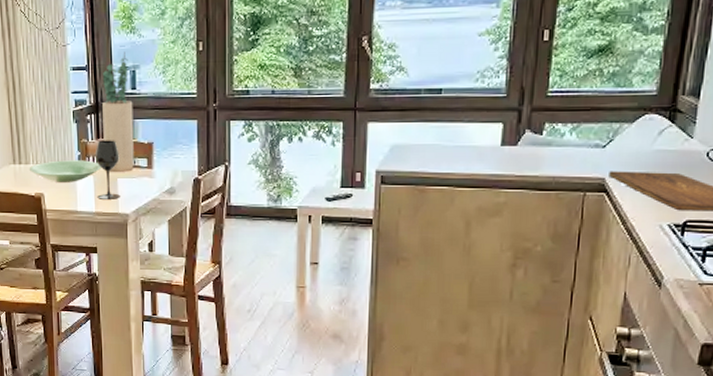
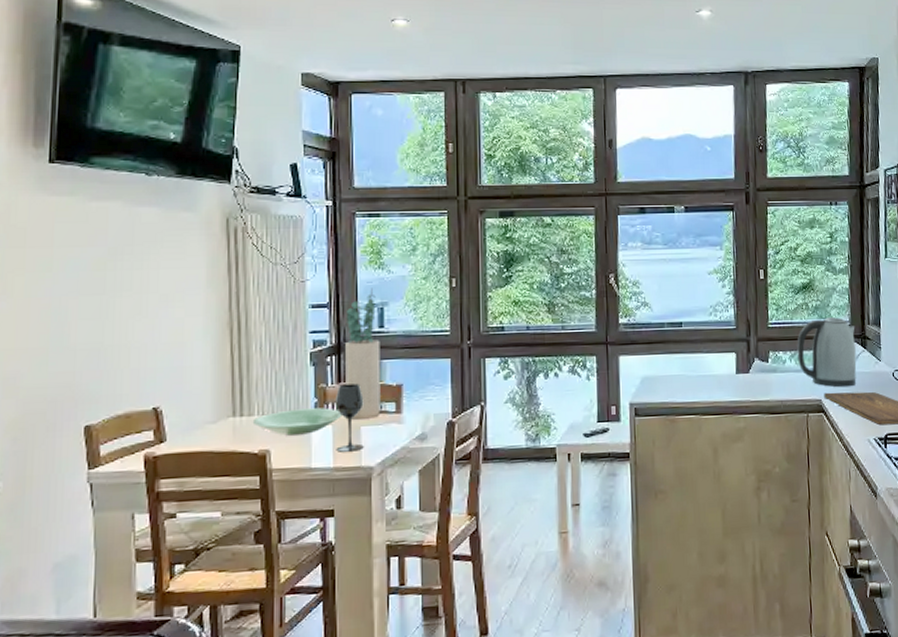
kettle: none [580,86,664,166] -> present [797,317,857,388]

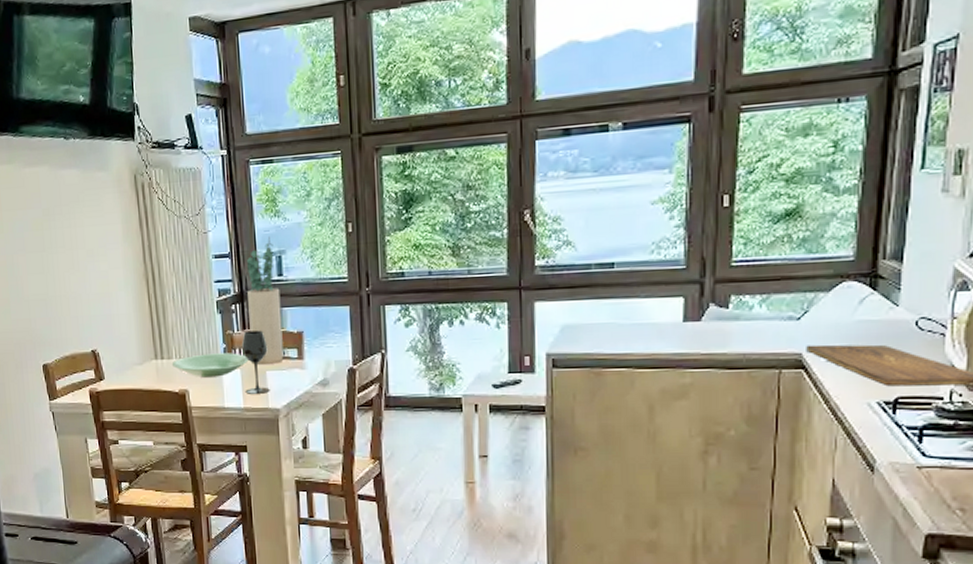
kettle: present [797,317,857,388] -> none [771,251,862,339]

